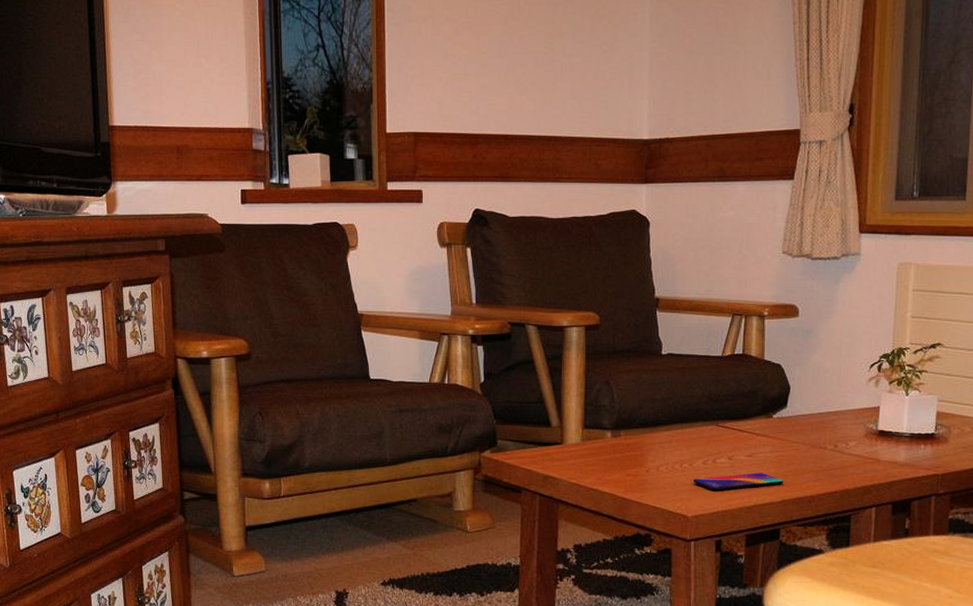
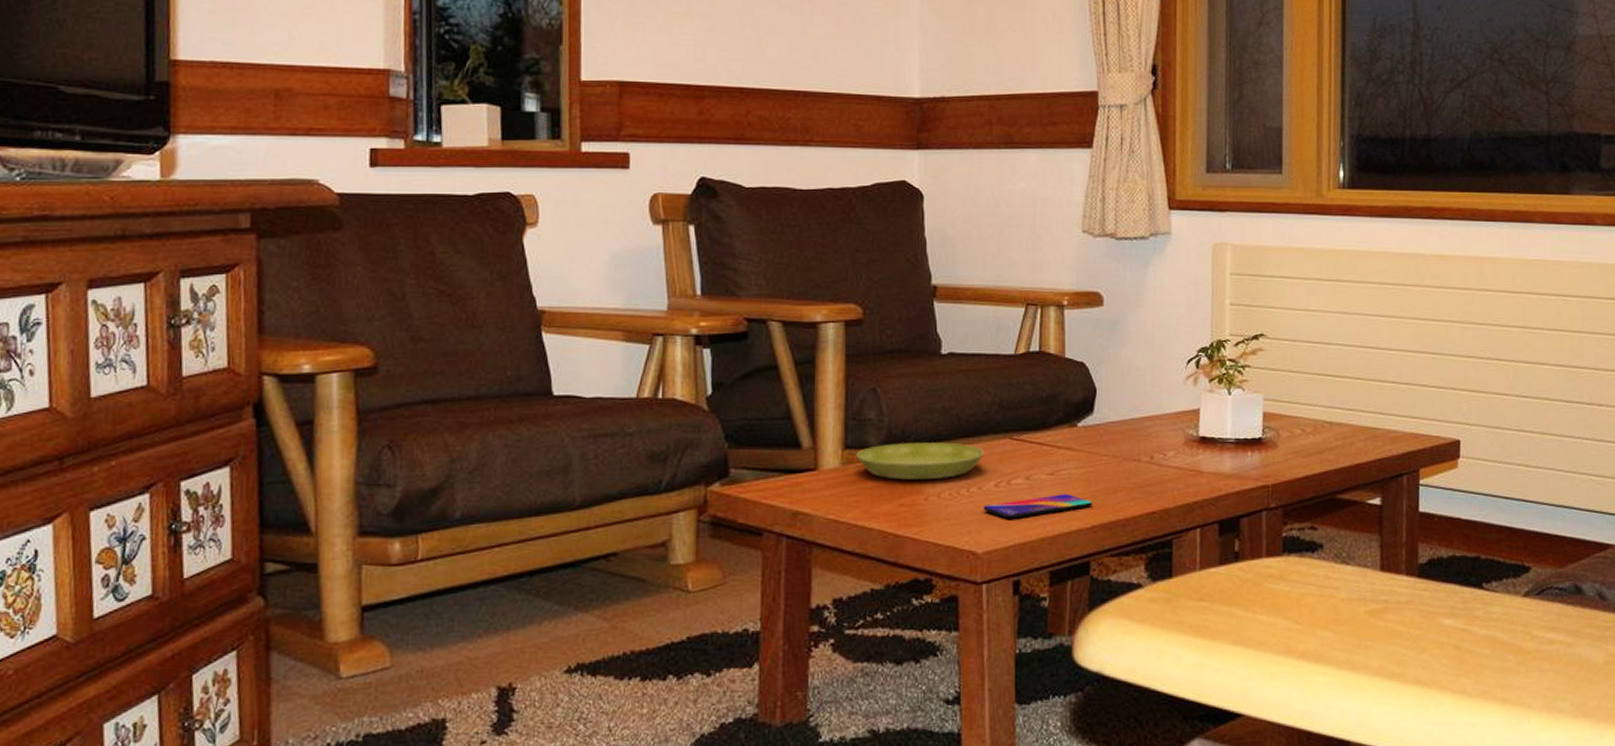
saucer: none [593,425,695,456] -> present [856,442,984,481]

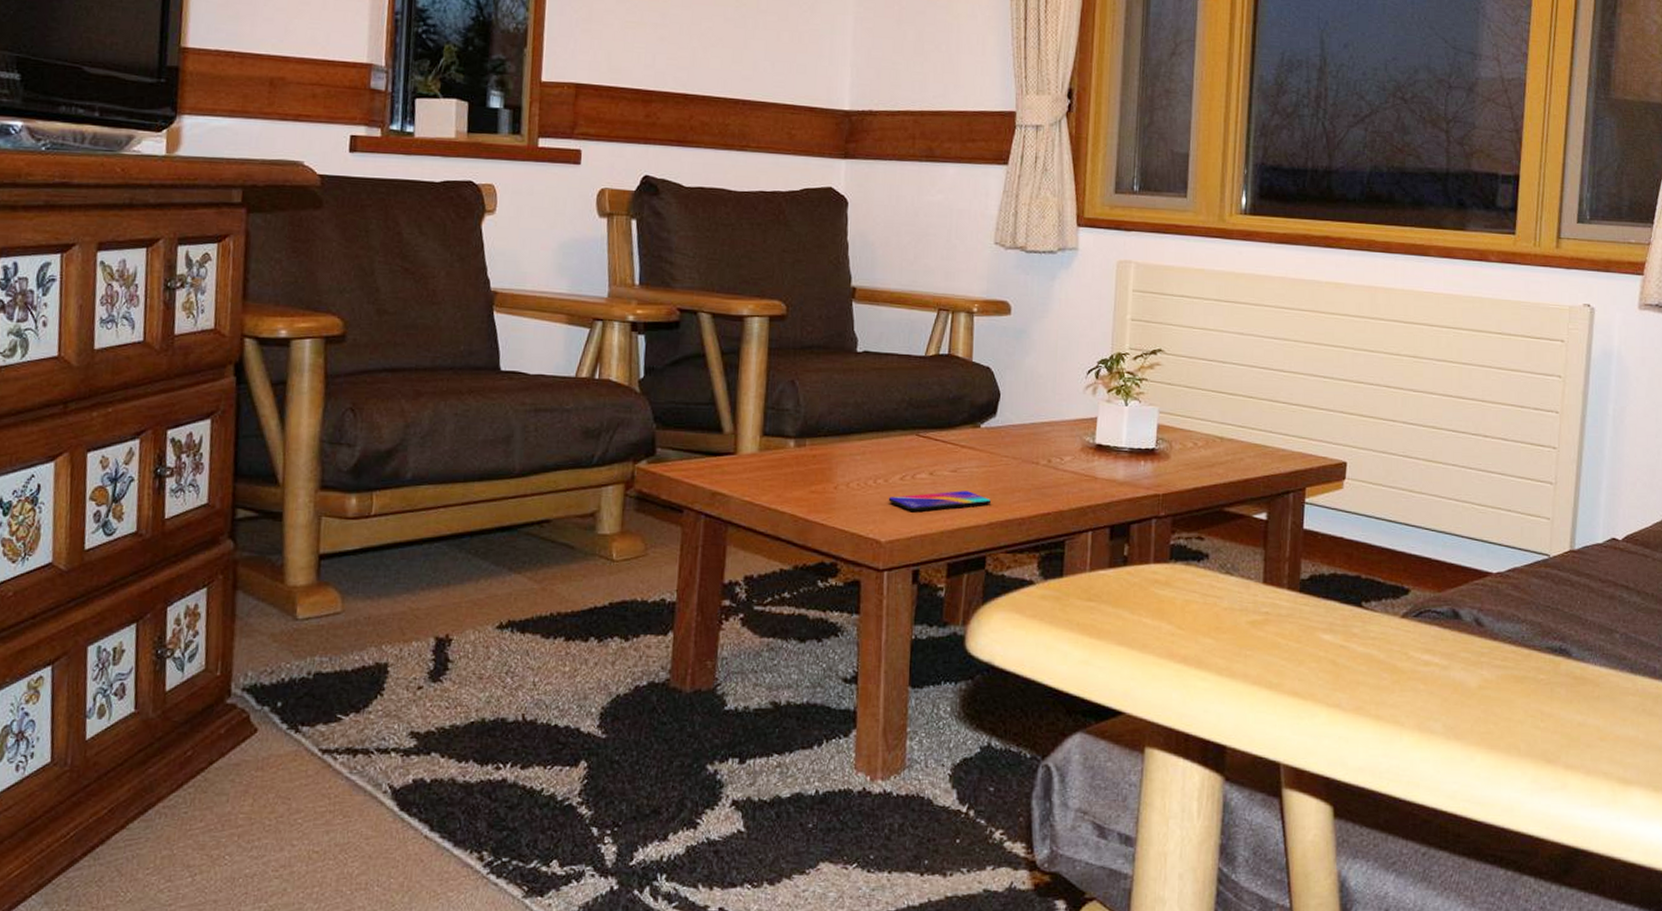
saucer: present [856,442,984,481] -> none [773,433,892,470]

